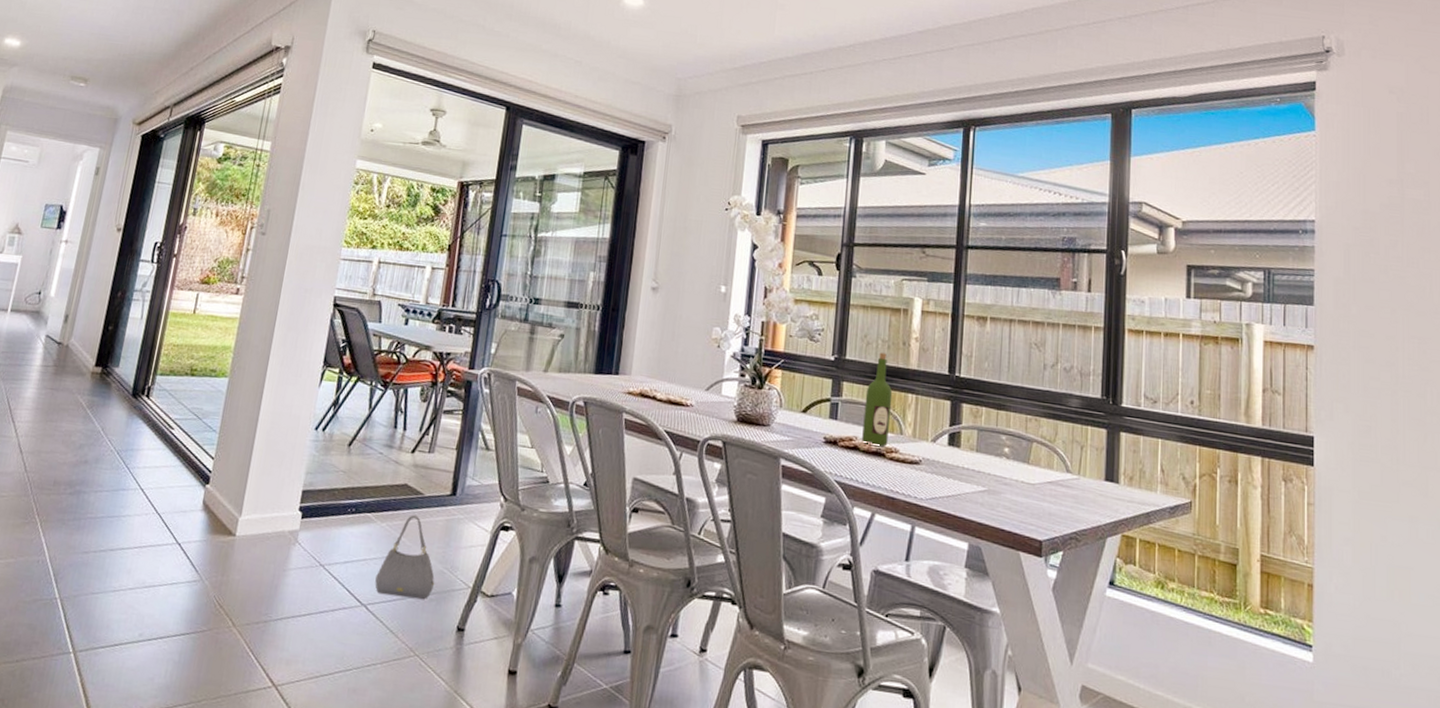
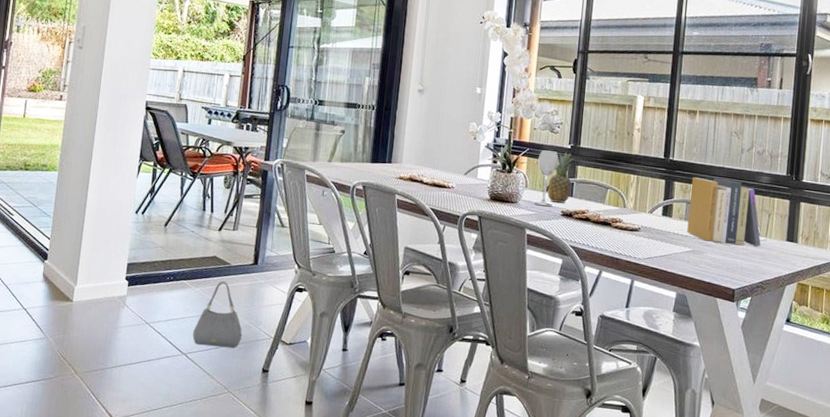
wineglass: none [790,362,820,432] -> present [533,150,559,207]
fruit: none [806,364,839,428] -> present [547,151,575,203]
wine bottle: present [862,352,893,447] -> none [592,141,618,218]
books: none [979,398,1073,488] -> present [687,177,761,247]

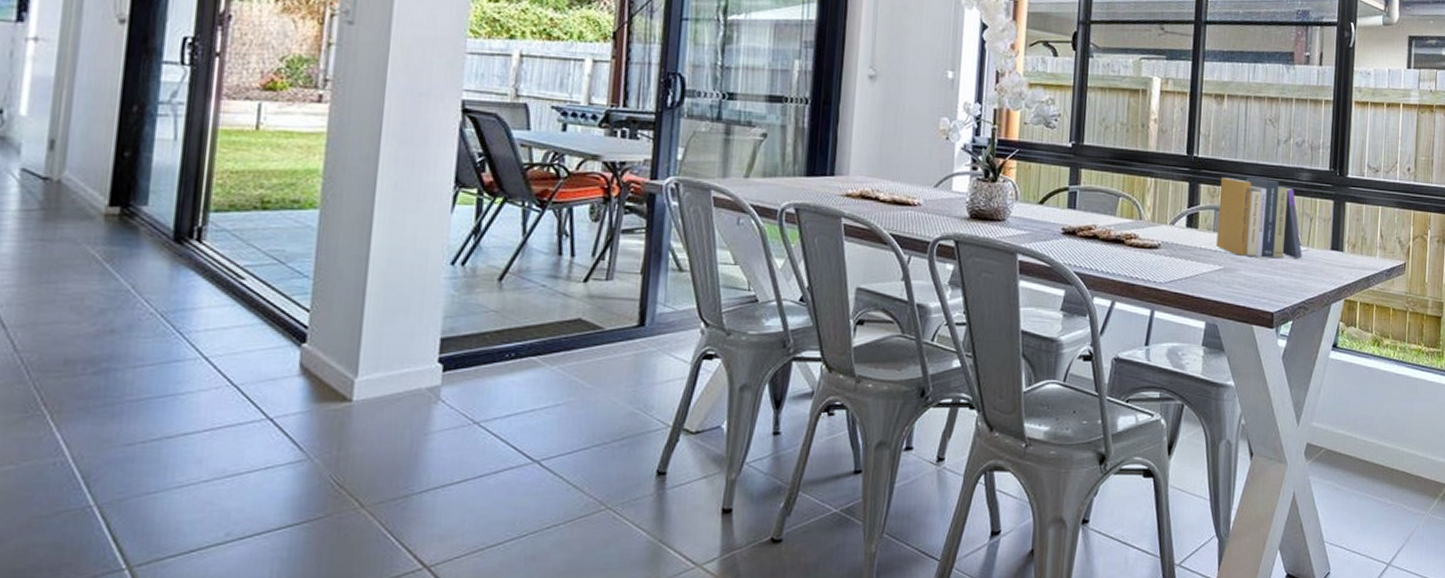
handbag: present [192,281,243,348] -> none [548,353,626,446]
wineglass: present [533,150,559,207] -> none [1026,150,1057,224]
fruit: present [547,151,575,203] -> none [1043,151,1077,218]

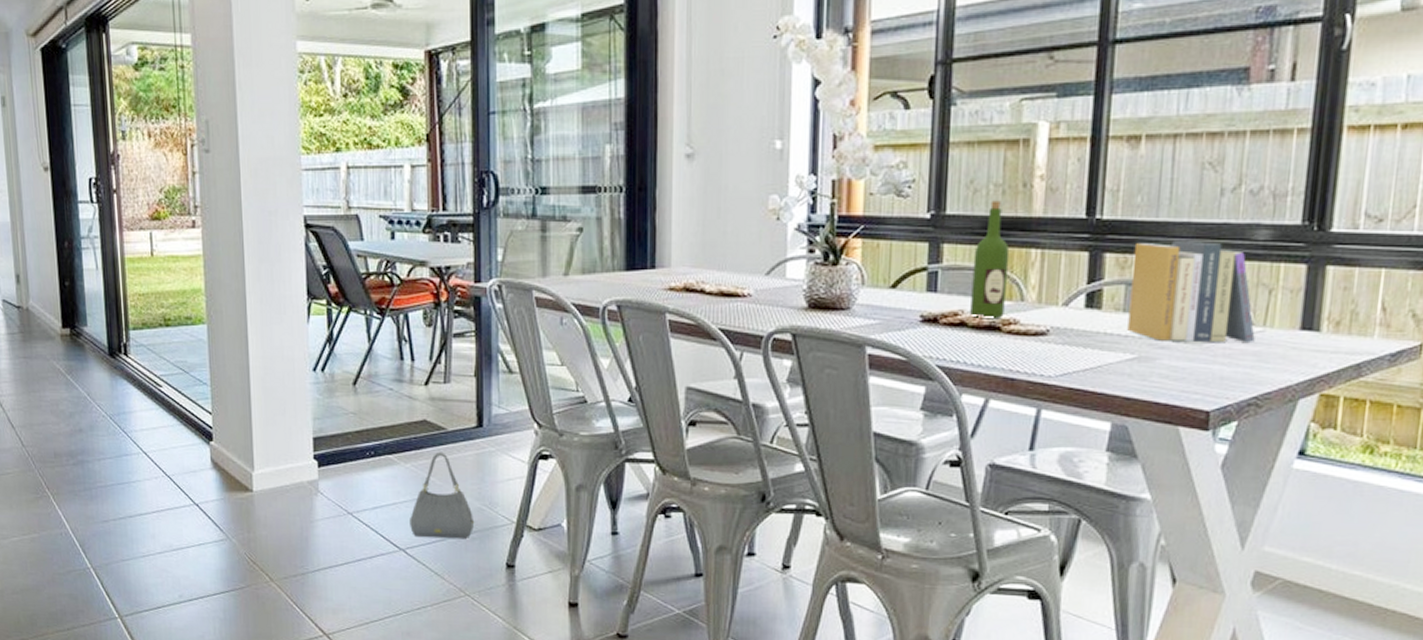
handbag: none [548,353,626,446] -> present [410,452,475,538]
wine bottle: none [1101,136,1132,233] -> present [970,200,1010,318]

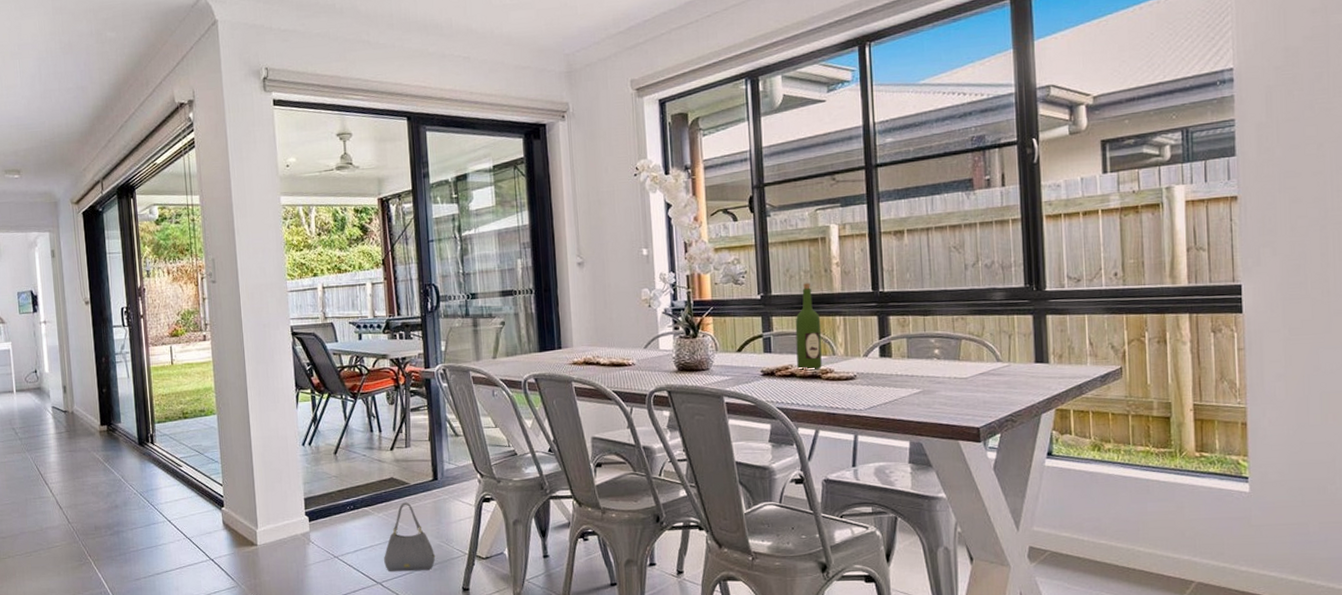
books: present [1127,240,1255,344] -> none [909,303,1004,378]

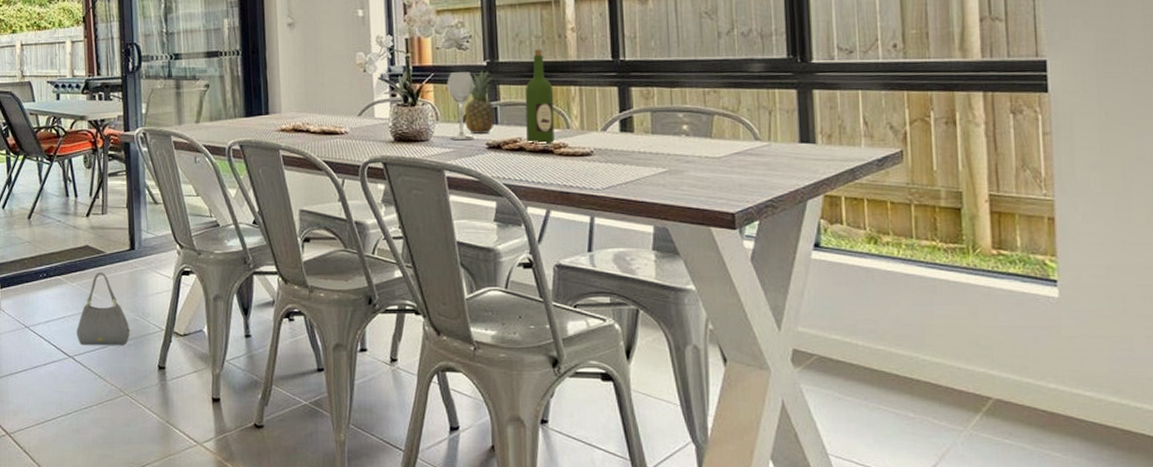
wineglass: none [725,305,750,369] -> present [447,72,474,141]
fruit: none [741,303,769,362] -> present [464,70,495,134]

